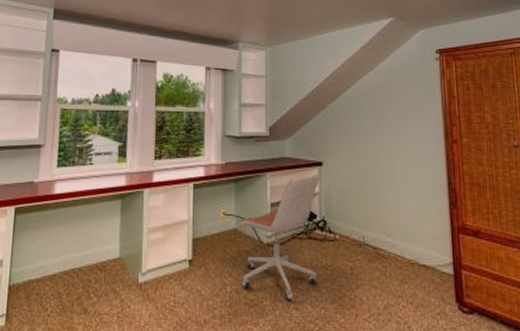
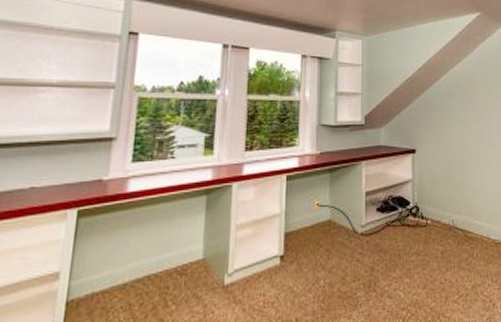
office chair: present [238,174,320,301] -> none [333,162,414,290]

